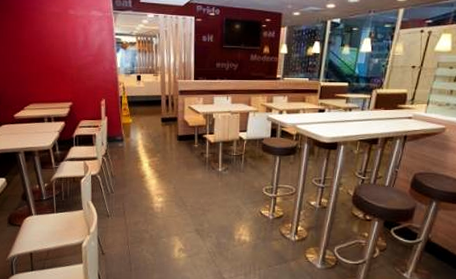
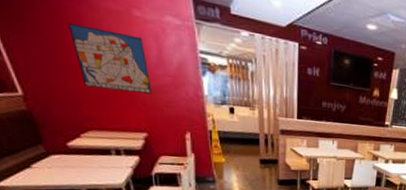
wall art: none [25,26,78,71] -> present [68,23,152,94]

